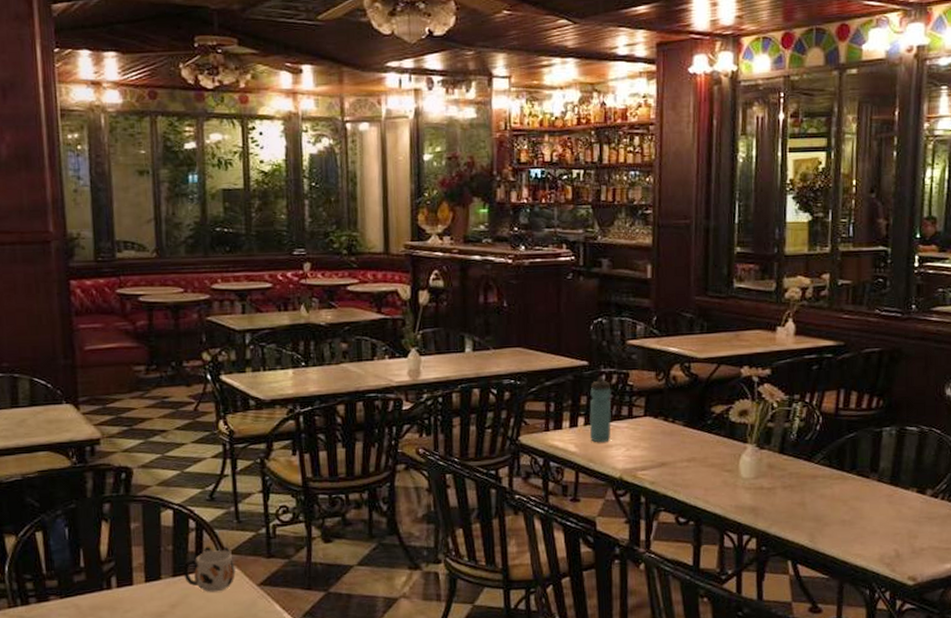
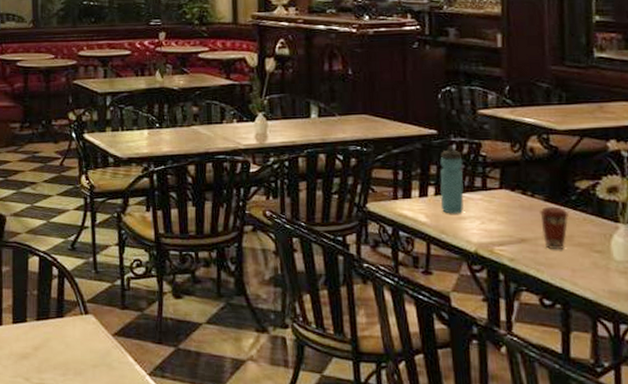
mug: present [182,546,236,592] -> none [45,293,92,339]
coffee cup: none [679,431,705,471] -> present [540,206,570,249]

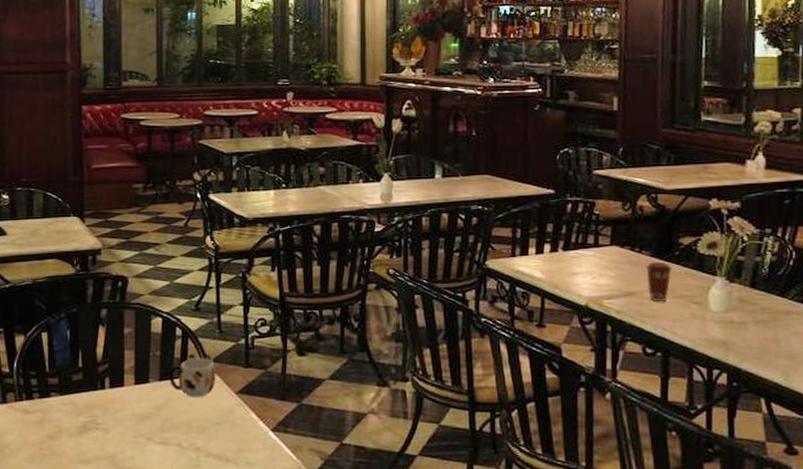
mug: none [45,293,92,339] -> present [168,353,216,397]
water bottle: present [439,146,464,214] -> none [555,205,578,270]

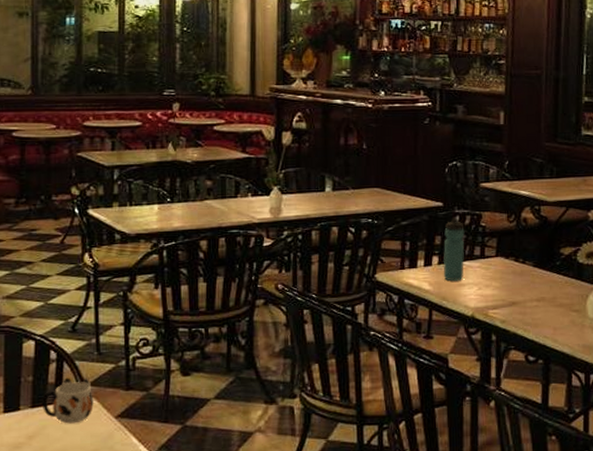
water bottle: none [555,205,578,270] -> present [443,217,465,282]
coffee cup: present [646,261,673,301] -> none [529,271,554,310]

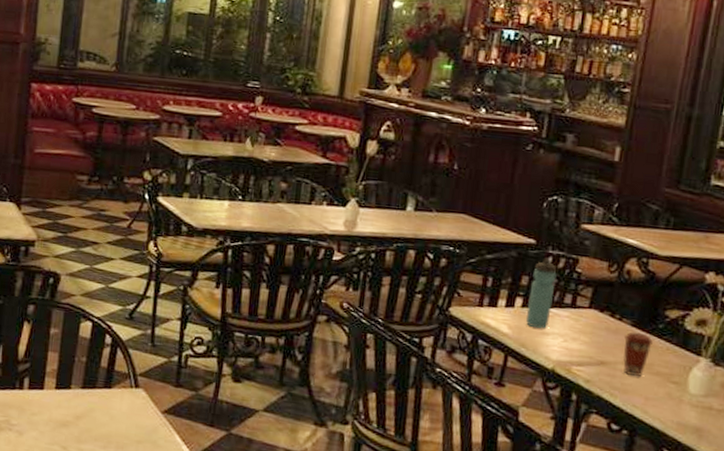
mug: present [41,377,94,424] -> none [92,364,143,412]
coffee cup: none [529,271,554,310] -> present [622,331,654,376]

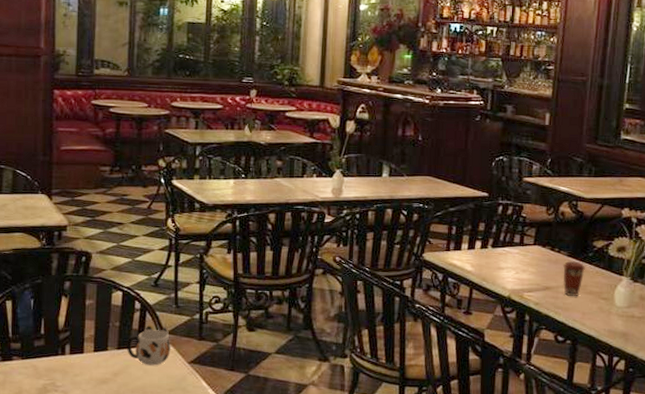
mug: none [92,364,143,412] -> present [126,325,171,366]
water bottle: present [525,258,557,329] -> none [484,207,507,265]

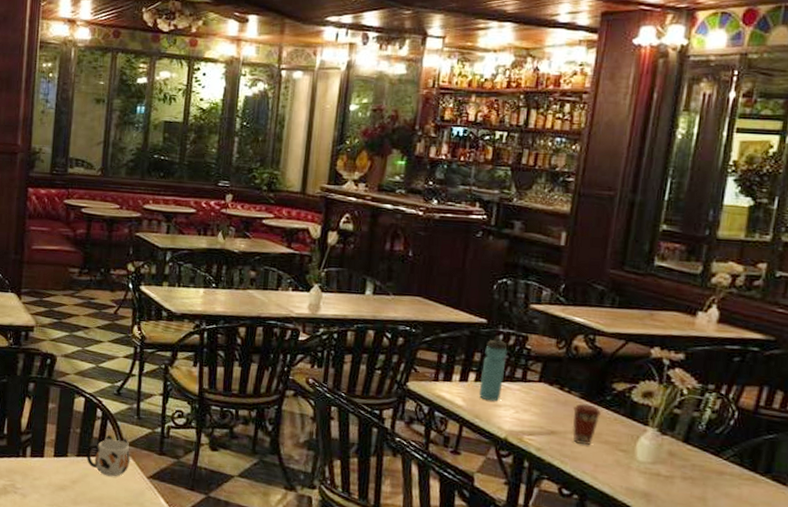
water bottle: none [484,207,507,265] -> present [478,336,507,402]

